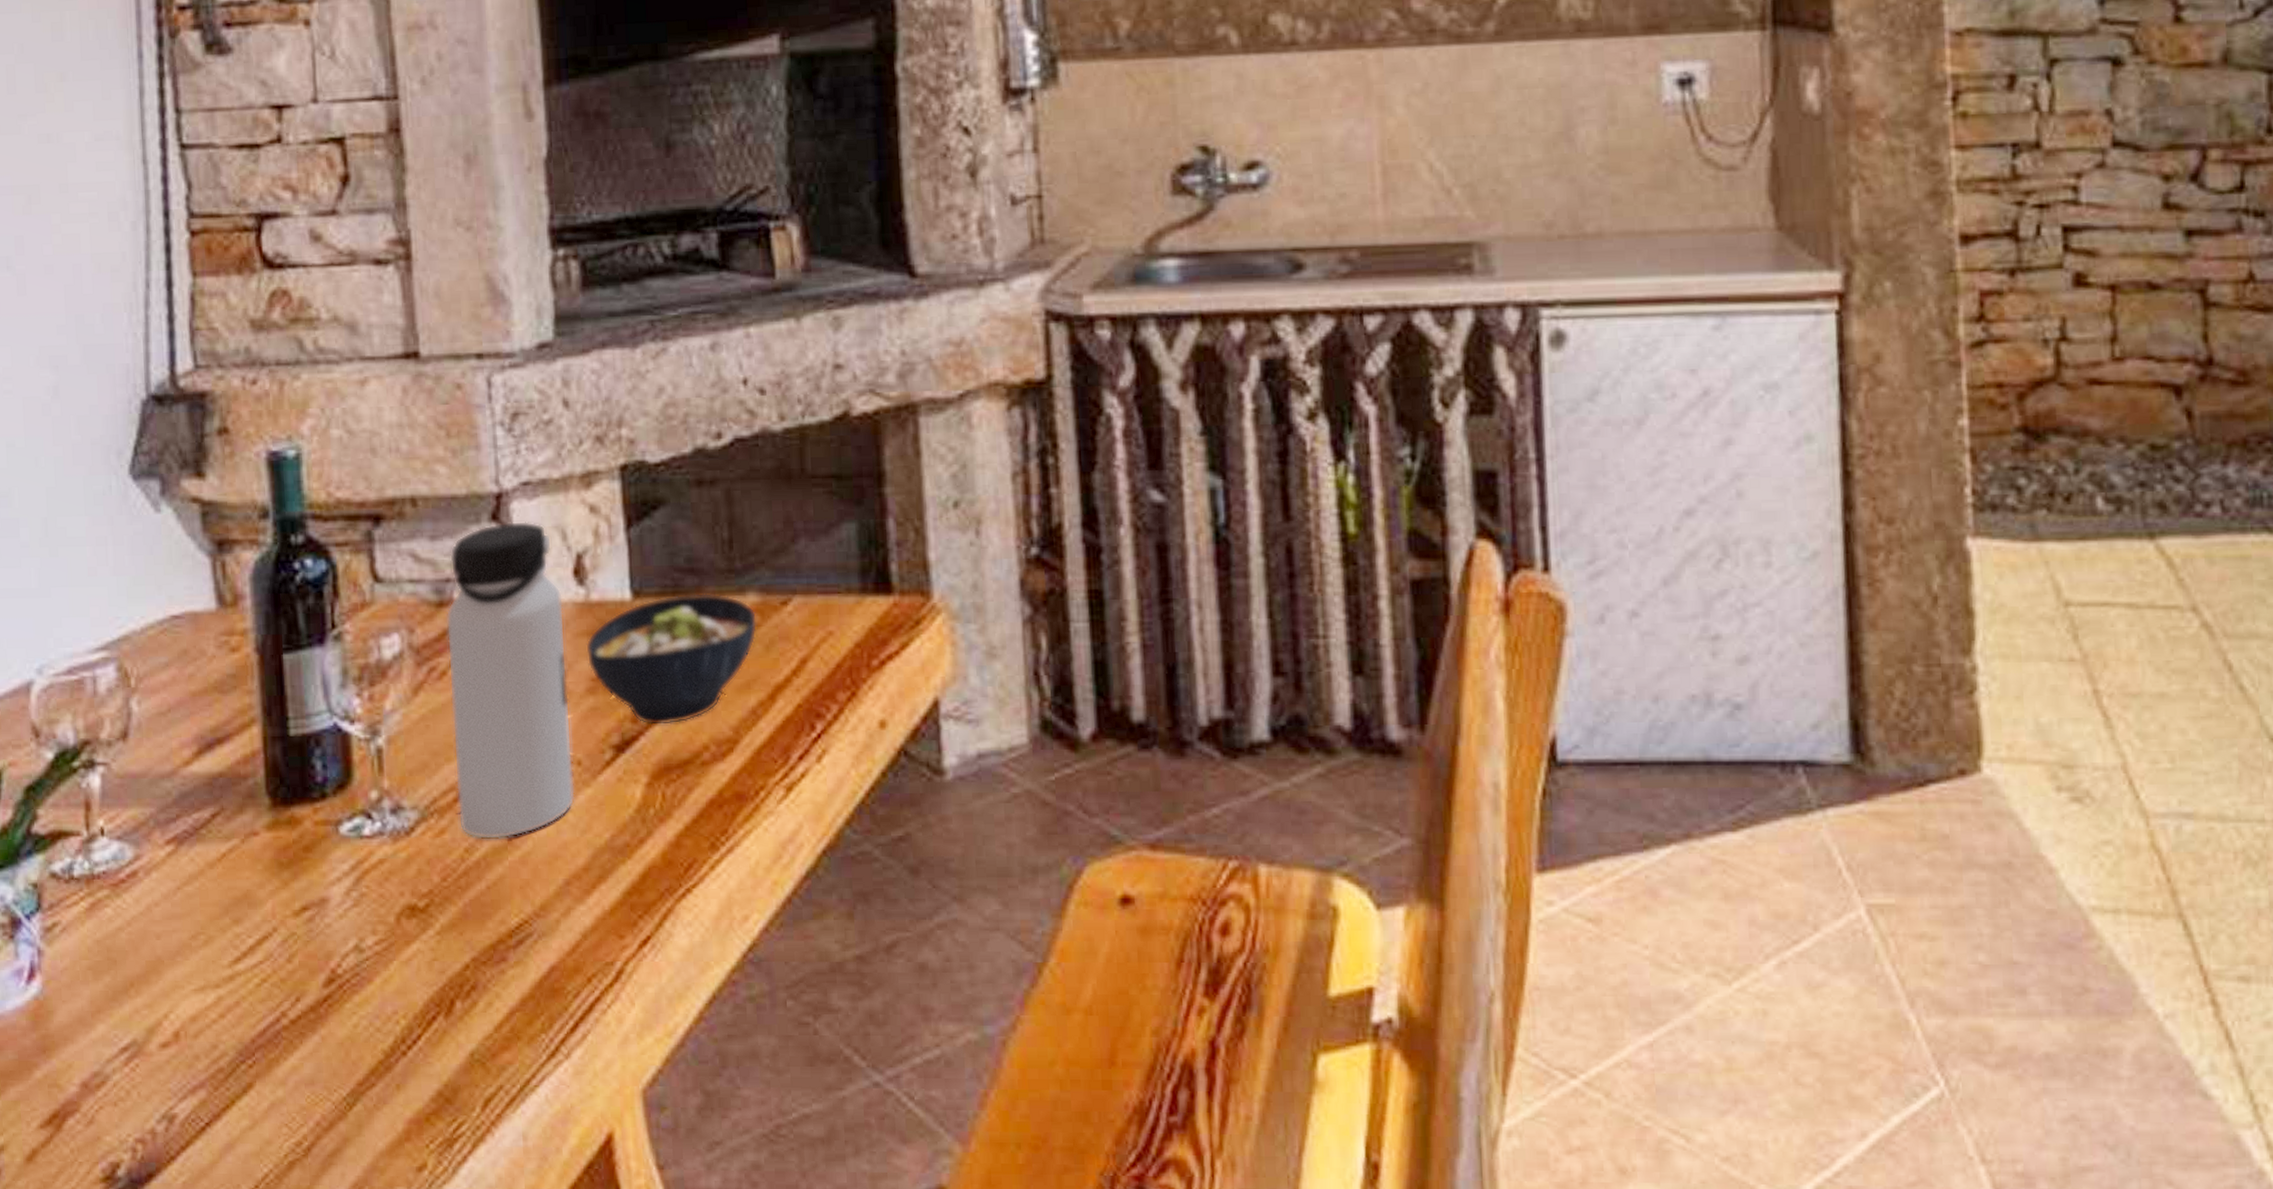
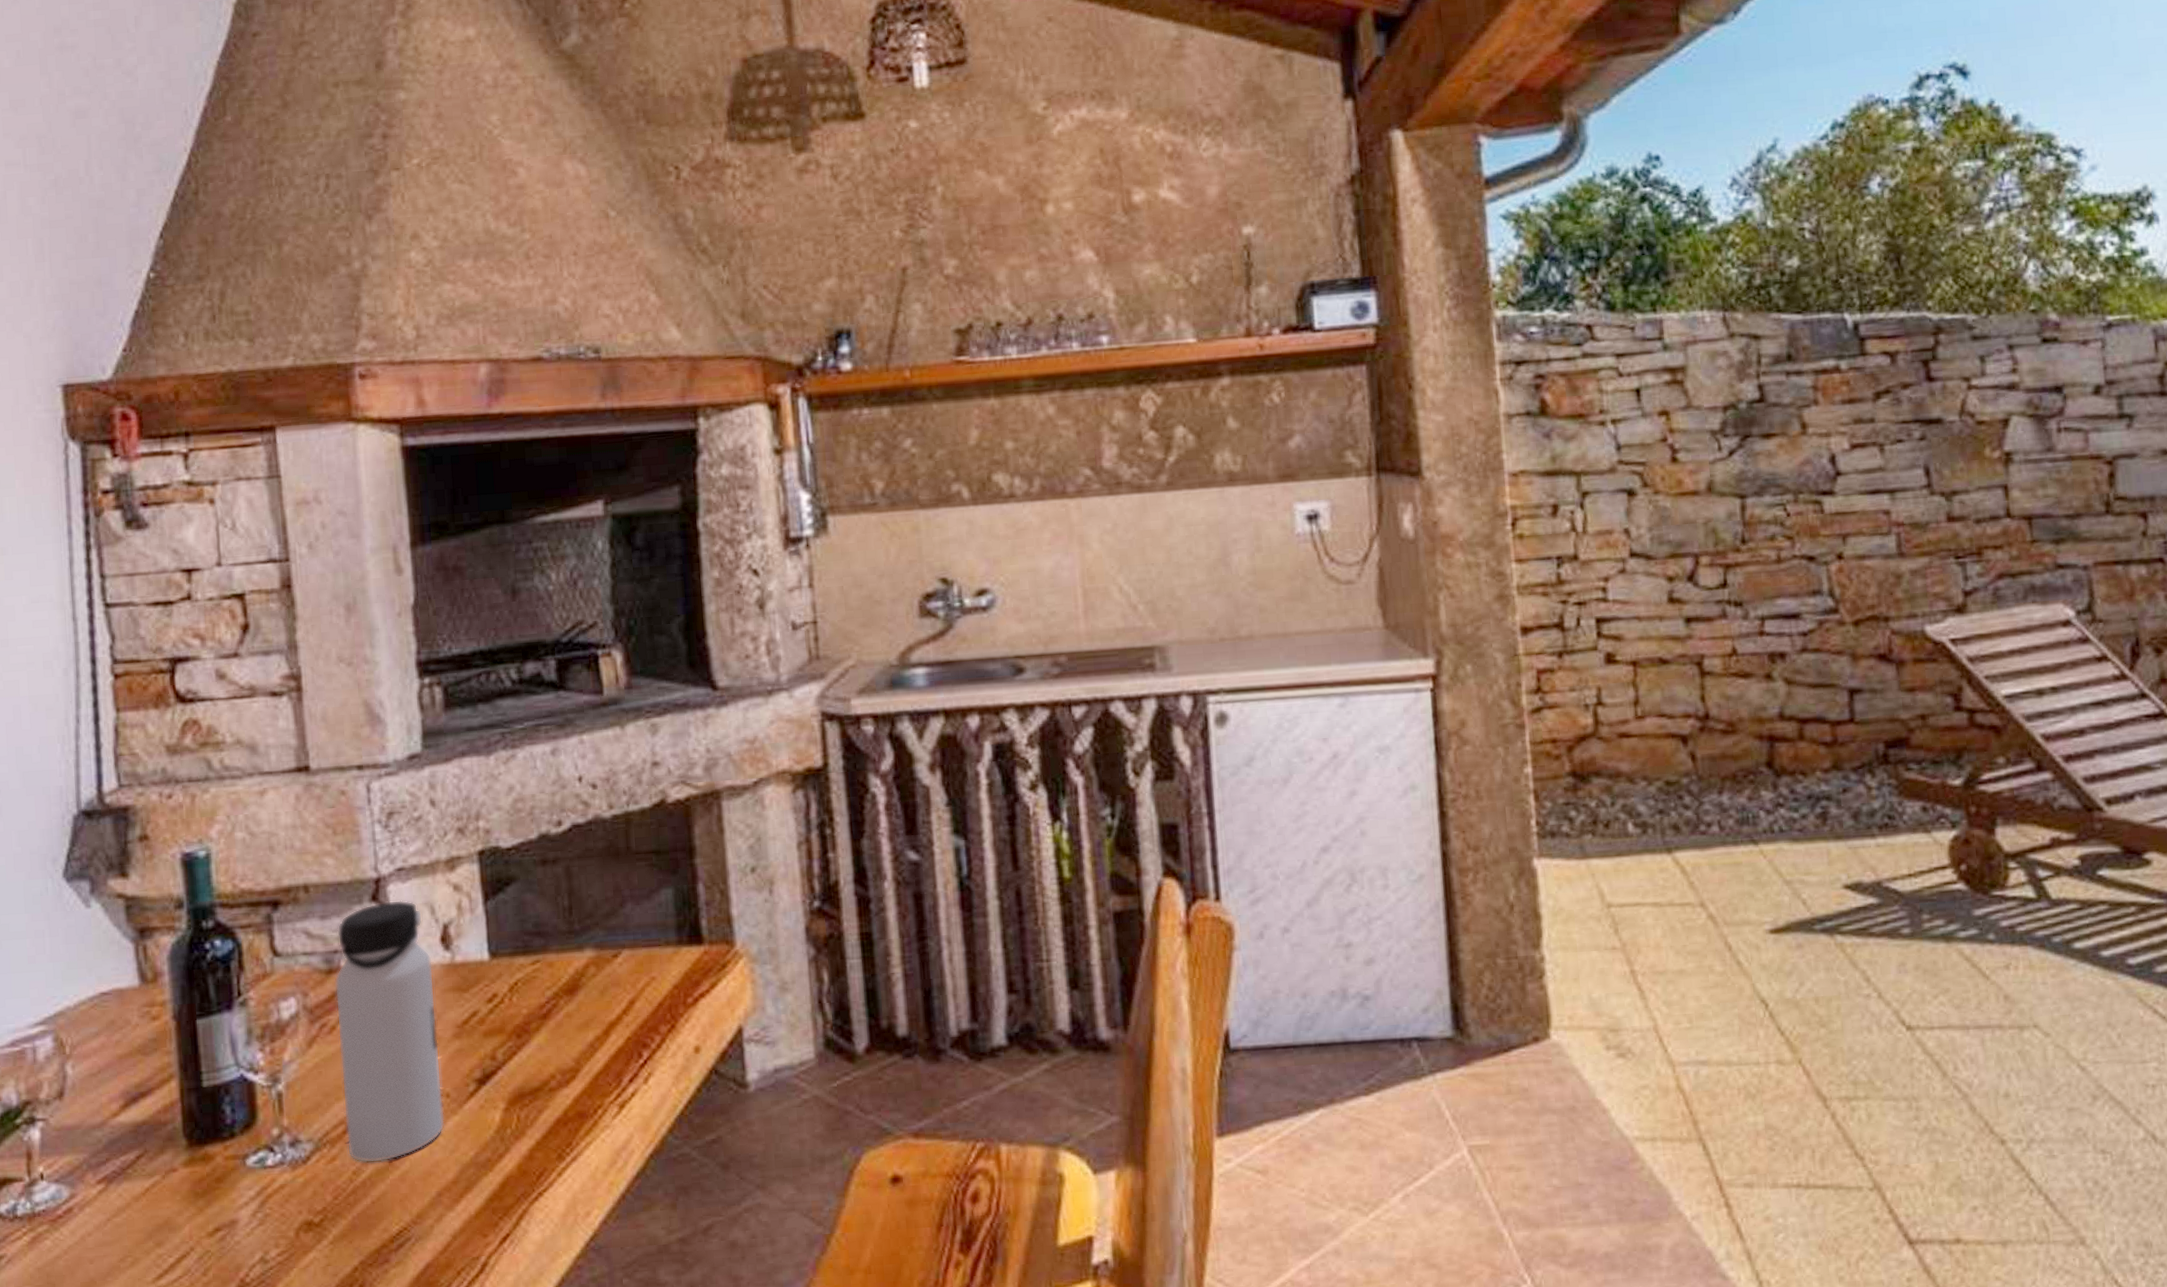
bowl: present [586,593,758,726] -> none [452,951,594,1062]

